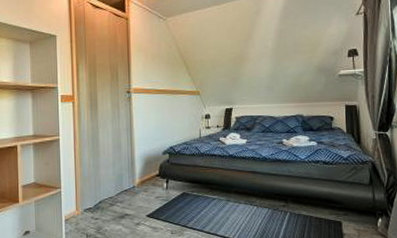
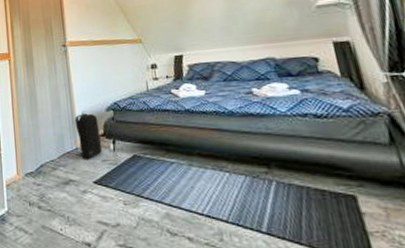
backpack: none [133,154,156,196] -> present [74,111,102,159]

